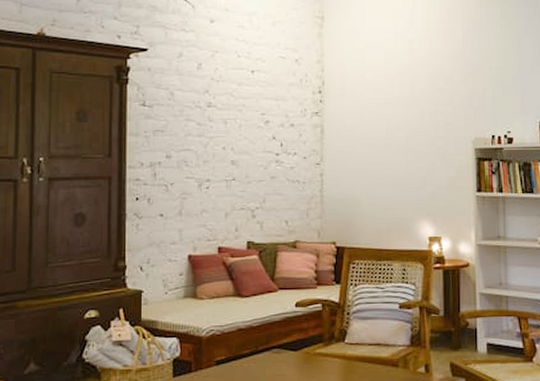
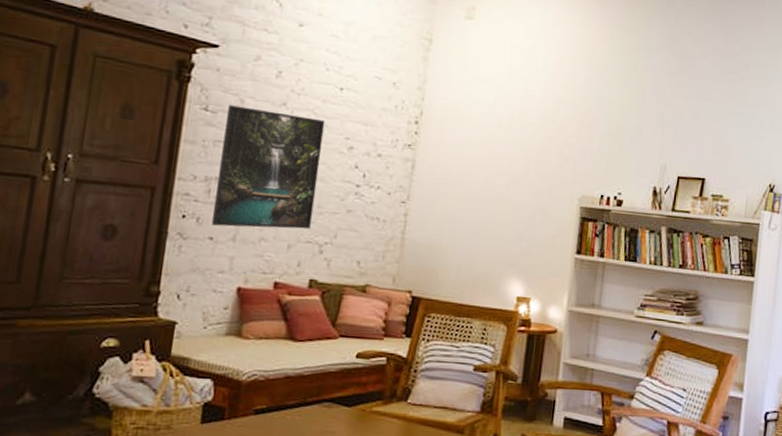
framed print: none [161,98,243,204] -> present [212,105,326,229]

